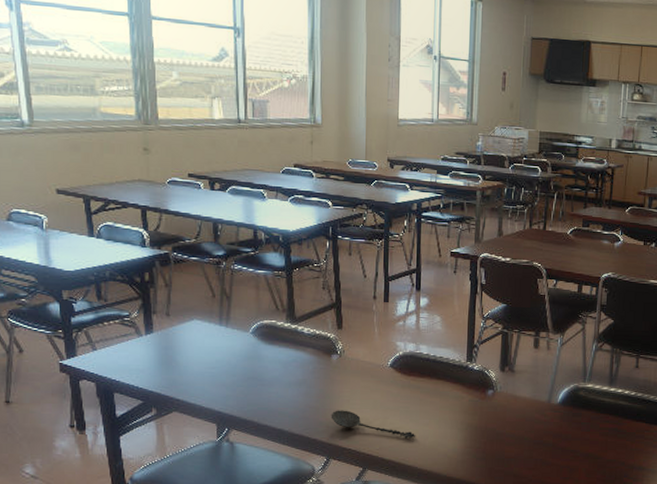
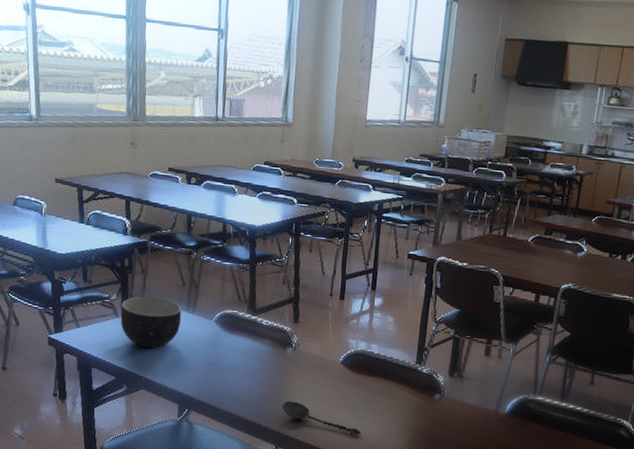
bowl: none [143,312,214,366] -> present [120,296,182,348]

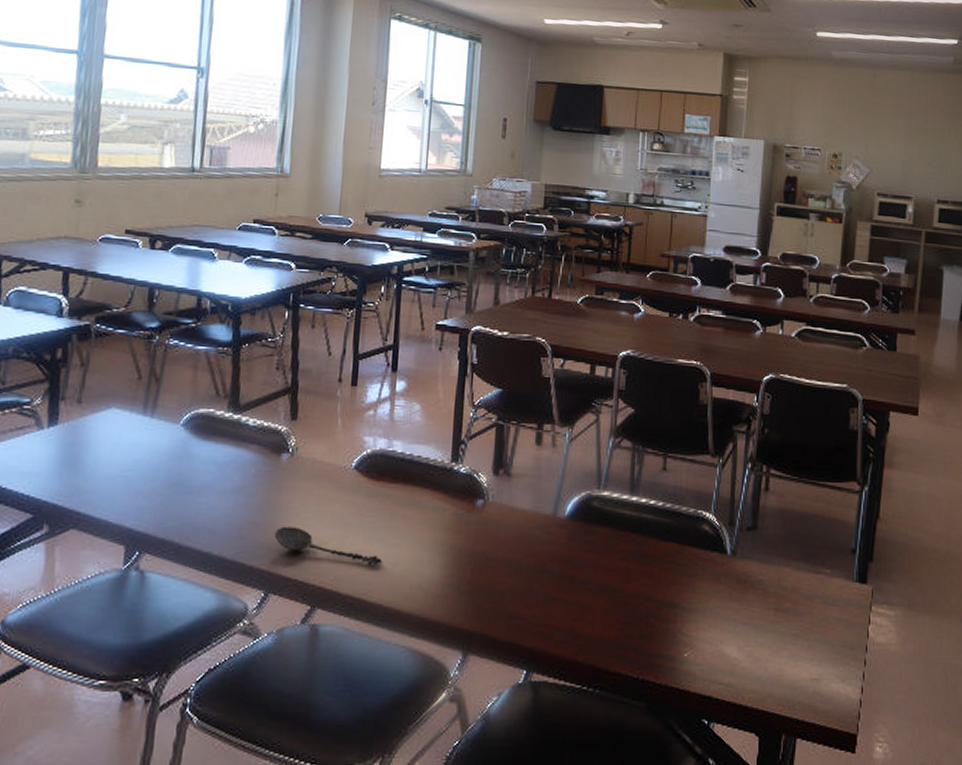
bowl: present [120,296,182,348] -> none [44,398,136,468]

